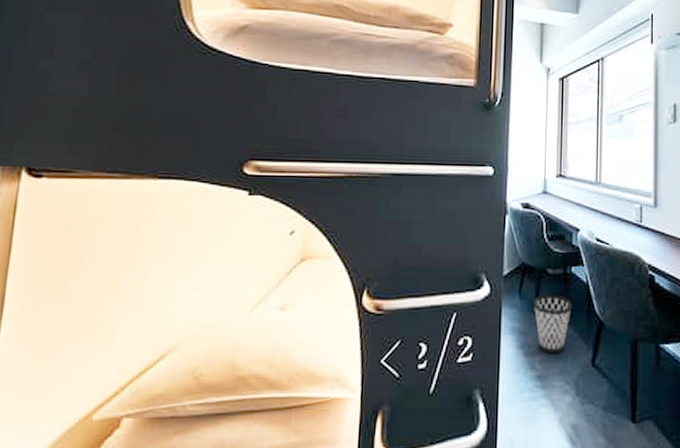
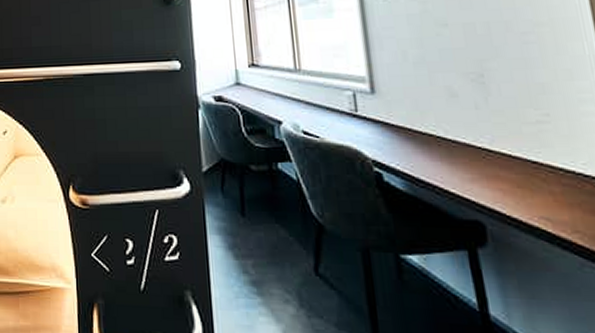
wastebasket: present [533,294,572,354] -> none [238,193,283,259]

